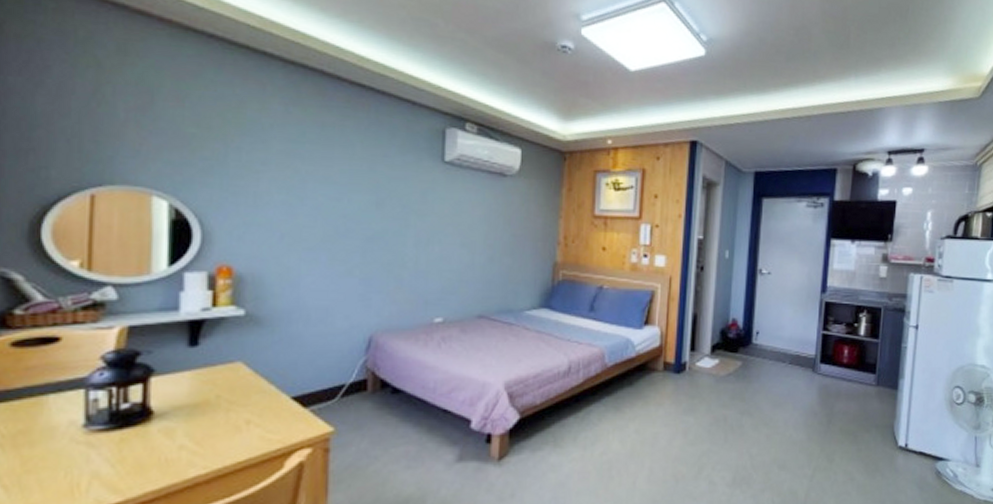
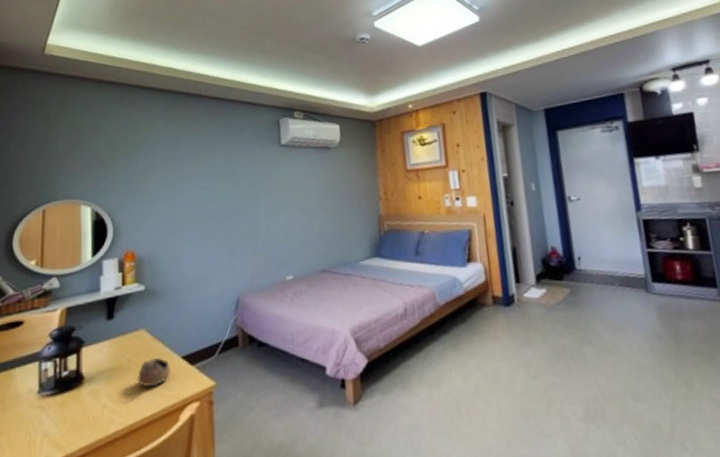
cup: none [230,397,276,429] -> present [138,358,170,388]

